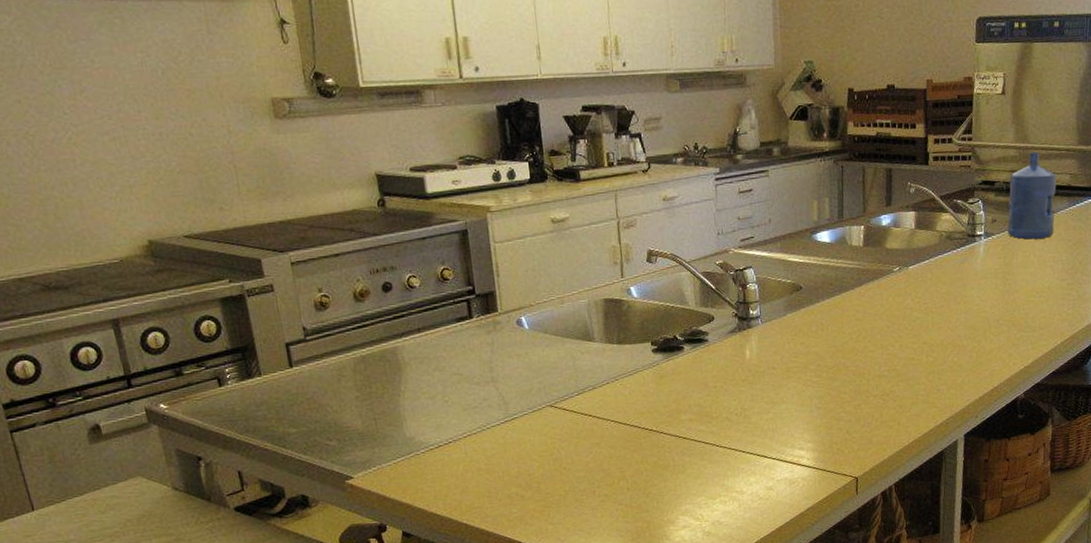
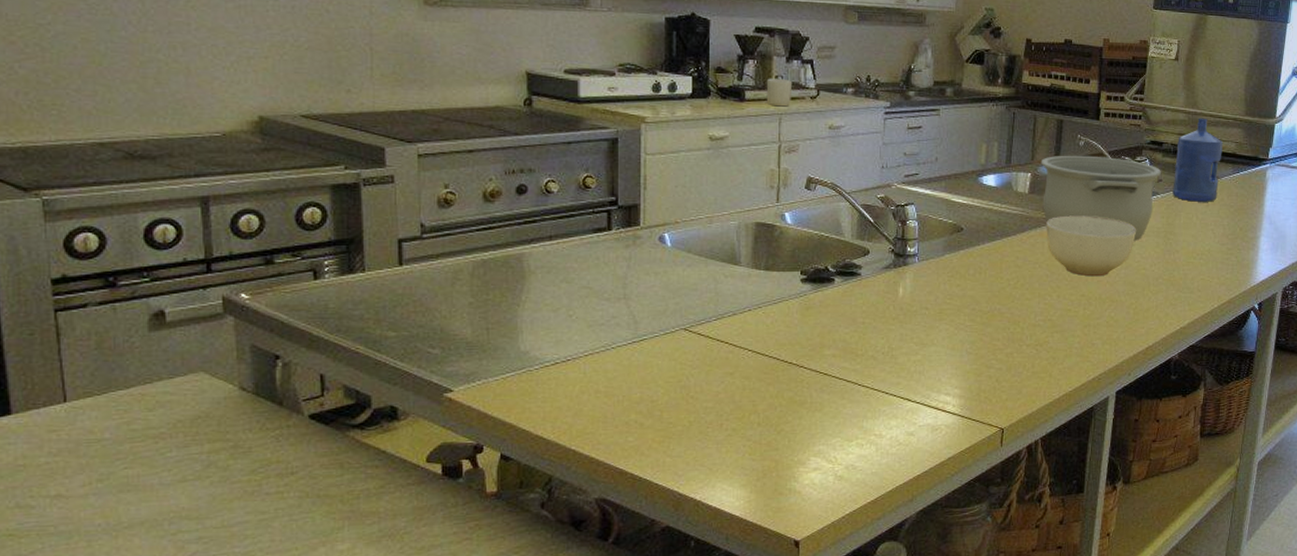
mug: none [598,155,624,184] -> present [766,78,793,107]
cooking pot: none [872,202,995,284] -> present [1040,155,1161,241]
bowl: none [883,263,974,324] -> present [1046,215,1137,277]

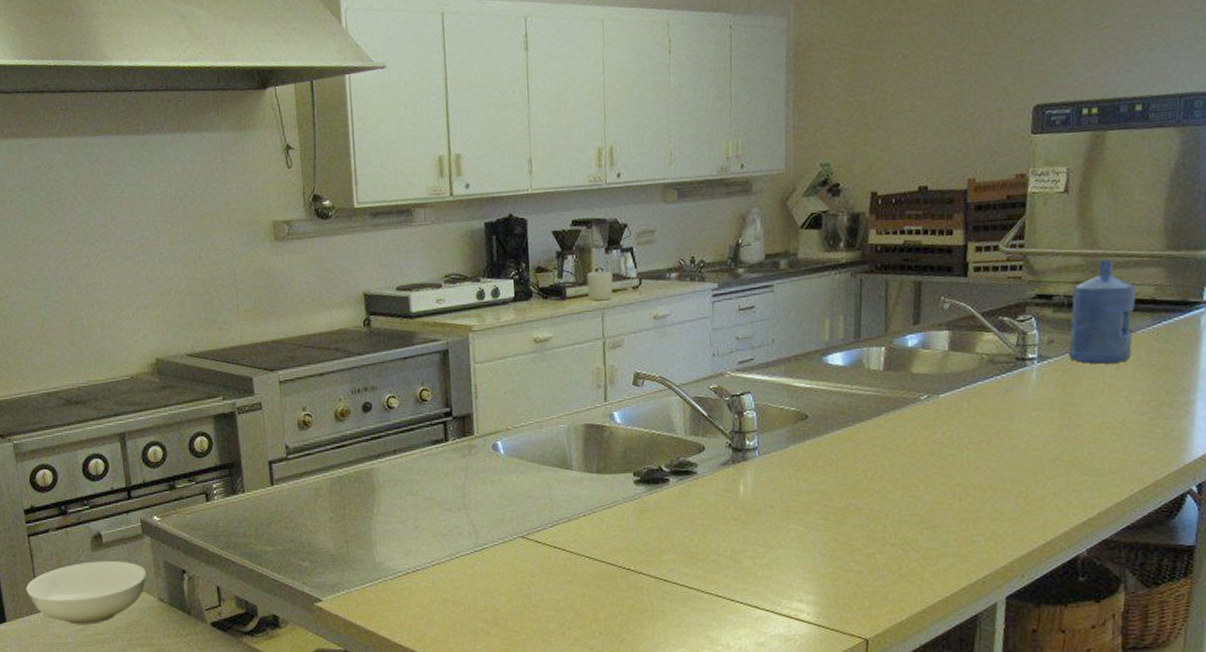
bowl: none [45,342,226,418] -> present [26,560,147,625]
cooking pot: present [1040,155,1161,241] -> none [896,319,1052,417]
bowl: present [1046,215,1137,277] -> none [907,390,1024,462]

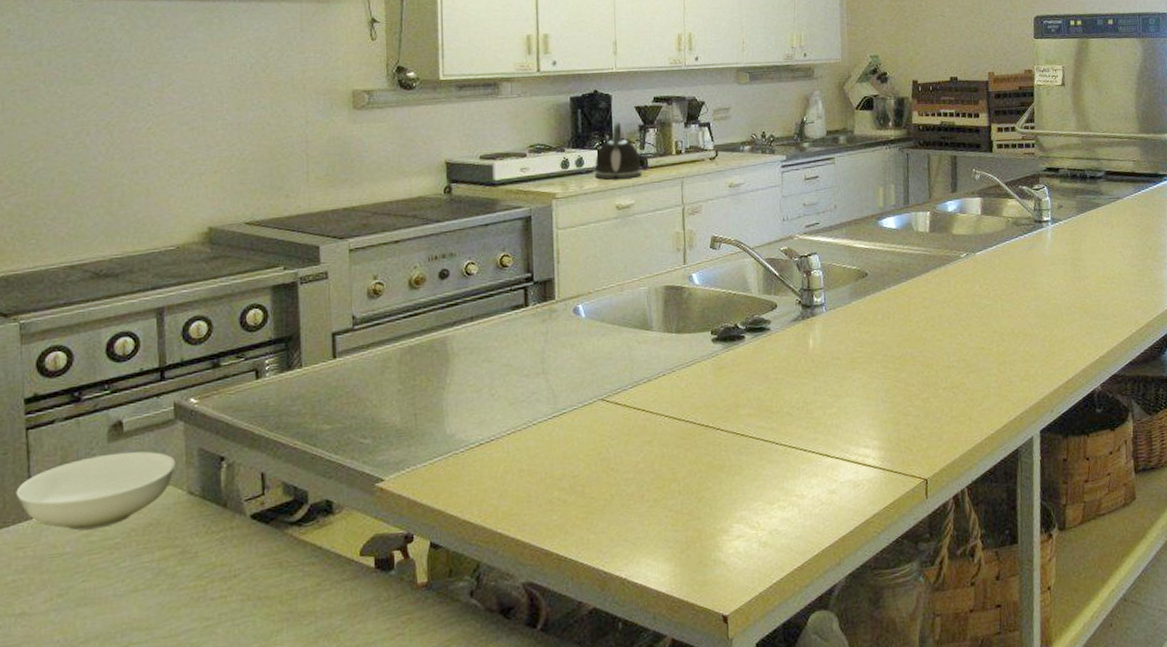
kettle: none [511,248,560,312] -> present [594,121,642,181]
mug: present [586,271,614,301] -> none [667,143,692,171]
water jug: present [1069,259,1136,364] -> none [1073,139,1122,225]

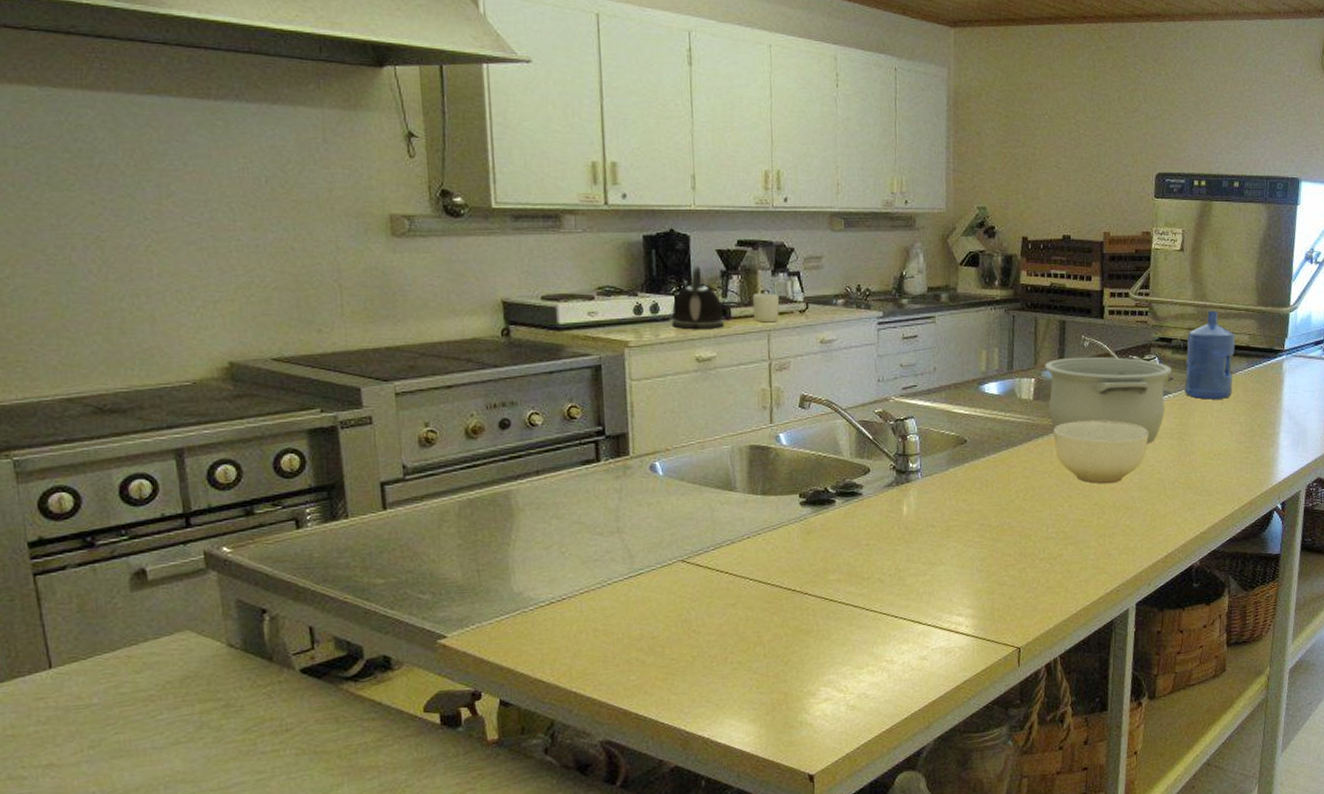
bowl: present [16,451,176,531] -> none [28,601,212,682]
mug: none [667,143,692,171] -> present [752,293,780,323]
cooking pot: none [938,188,1061,270] -> present [1044,356,1172,444]
bowl: none [950,249,1043,312] -> present [1053,420,1149,484]
water jug: none [1073,139,1122,225] -> present [1184,310,1235,400]

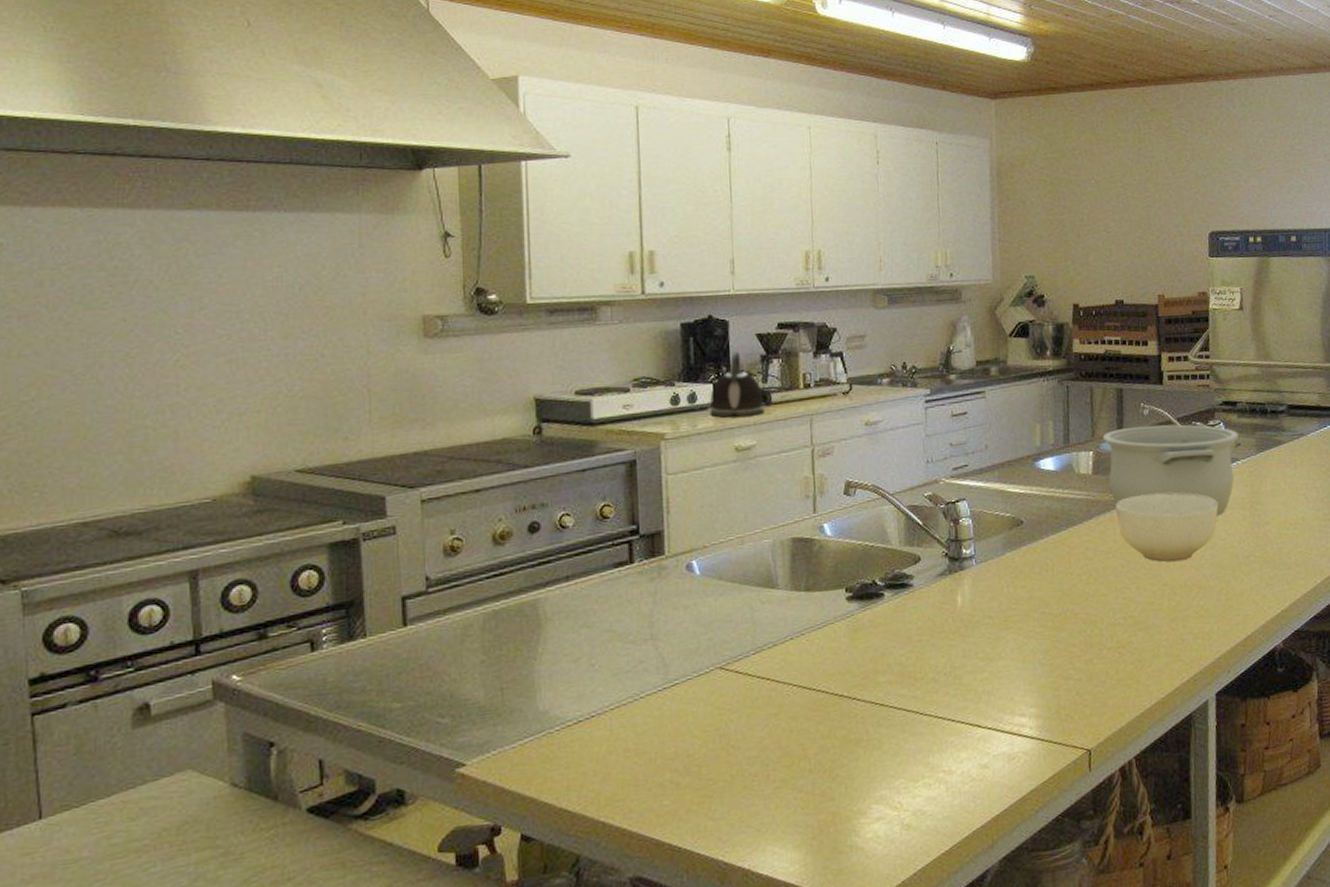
mug: present [752,293,780,323] -> none [793,375,823,407]
water jug: present [1184,310,1235,400] -> none [1252,369,1305,465]

